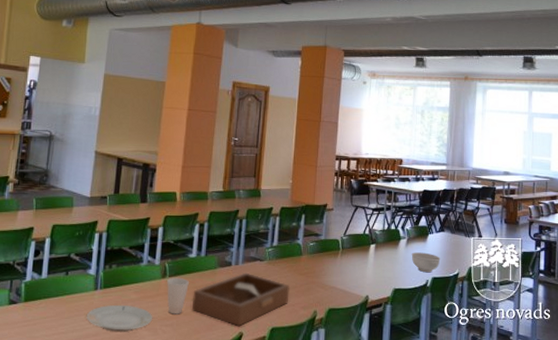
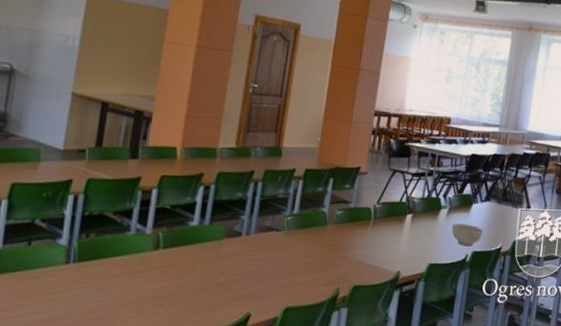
plate: present [86,304,153,332] -> none [53,281,141,313]
cup: present [167,277,189,315] -> none [159,249,188,293]
tray: present [191,272,291,327] -> none [189,244,311,307]

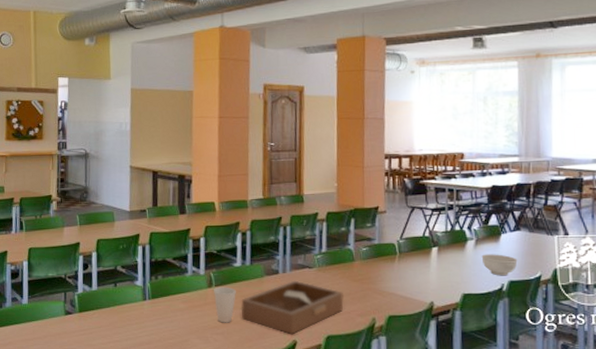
cup: none [159,249,188,293] -> present [214,286,236,323]
tray: none [189,244,311,307] -> present [240,280,345,335]

